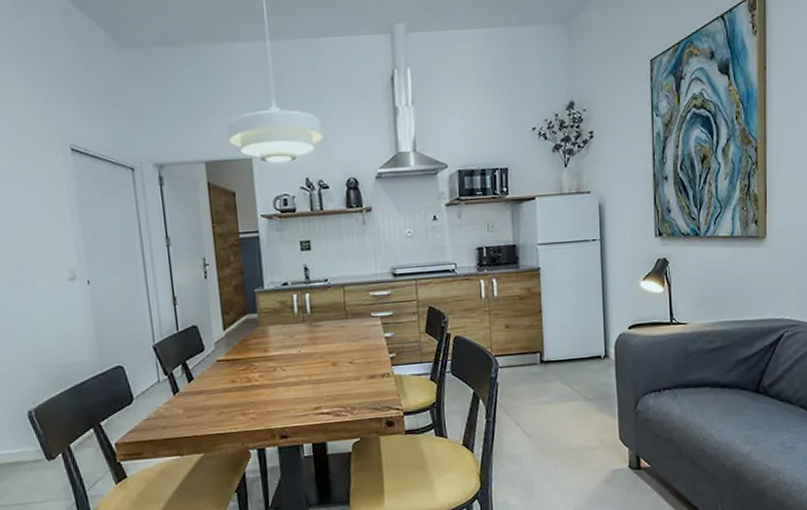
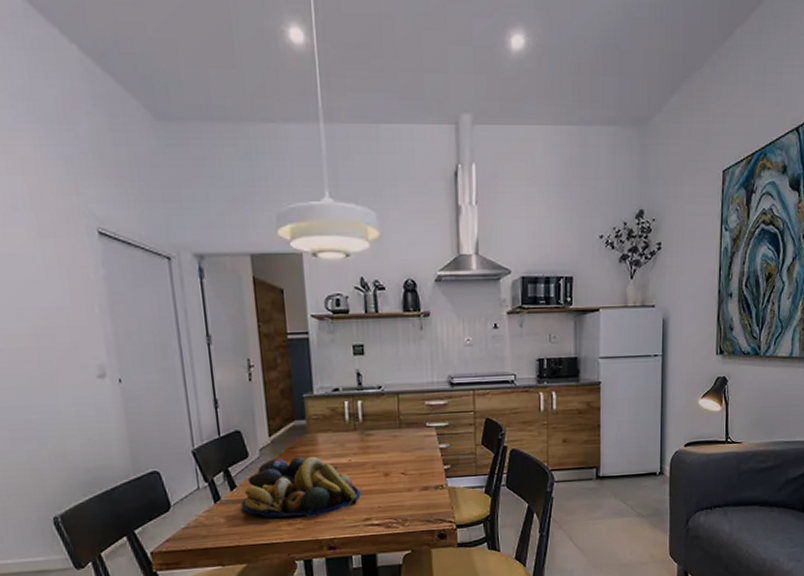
fruit bowl: none [198,348,310,409] -> present [241,456,361,518]

